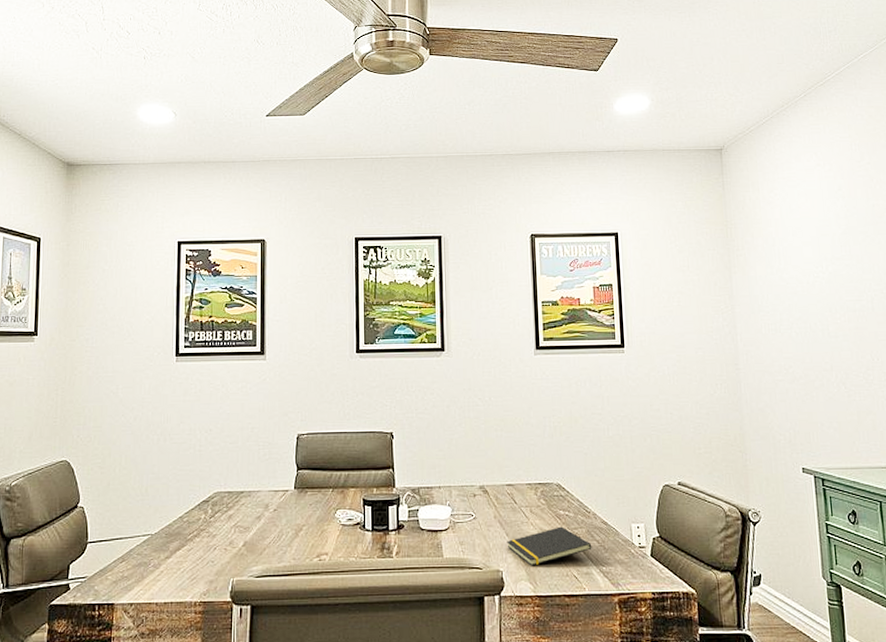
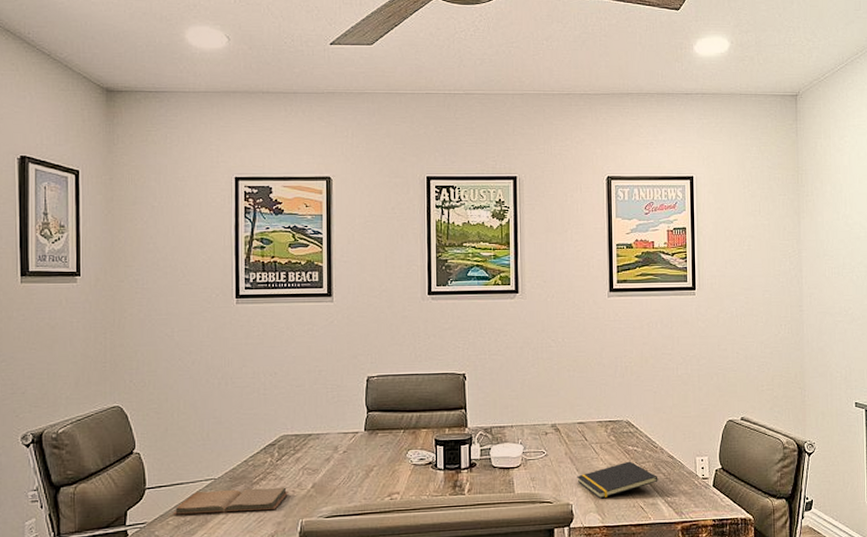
book: none [111,544,220,570] -> present [172,487,288,515]

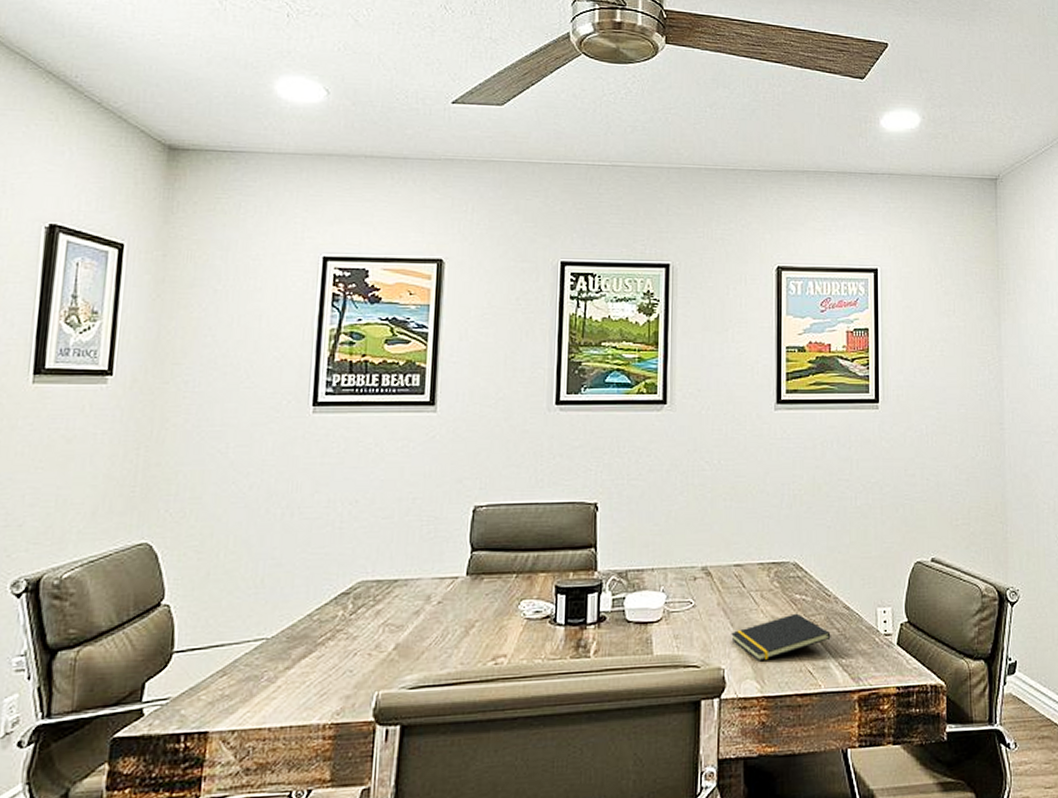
book: present [172,487,288,515] -> none [206,649,363,687]

